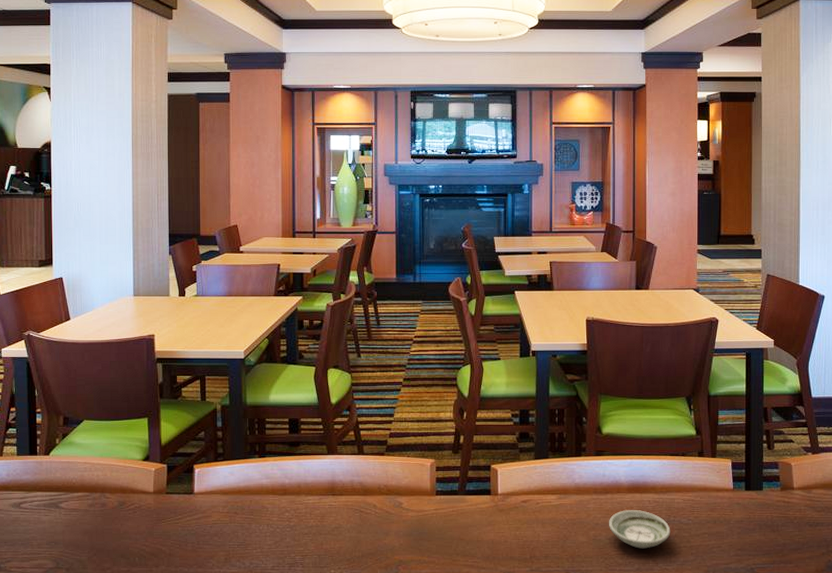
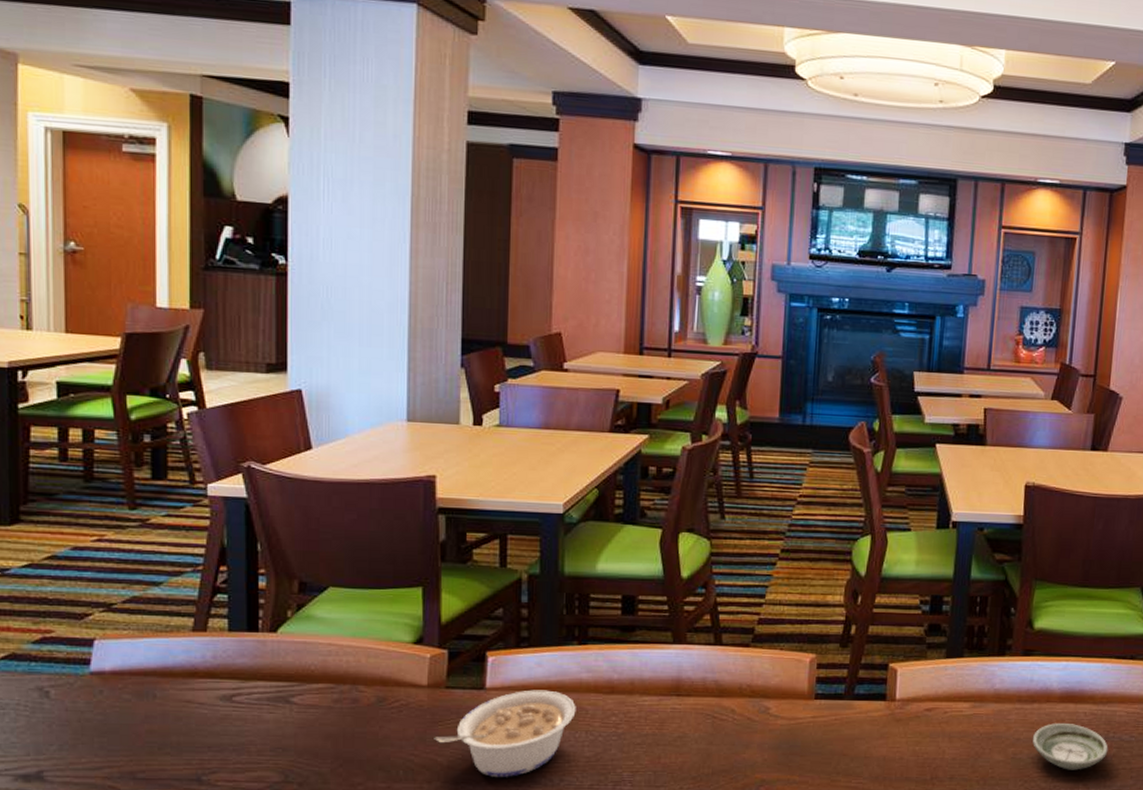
legume: none [160,493,259,562] -> present [435,690,576,777]

